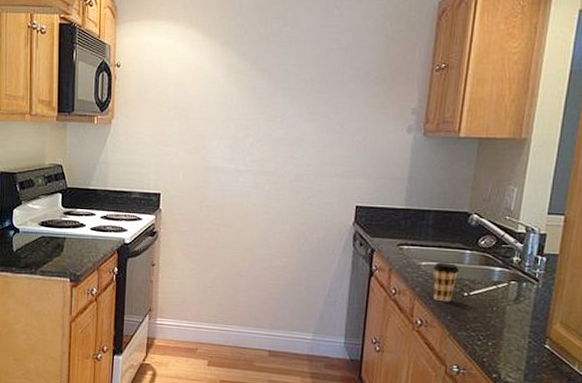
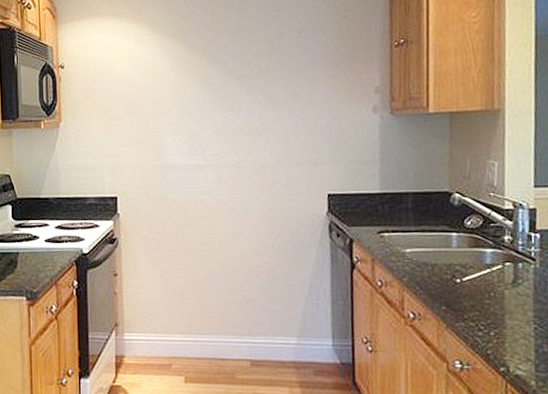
coffee cup: present [433,263,460,302] -> none [419,248,448,291]

